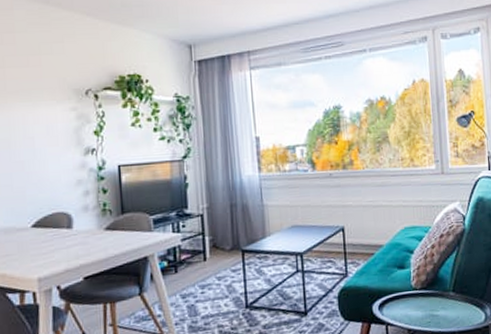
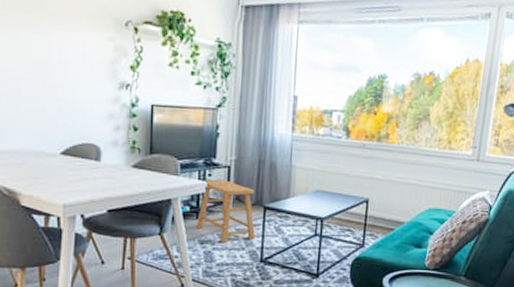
stool: none [175,229,237,294] -> present [195,180,255,243]

